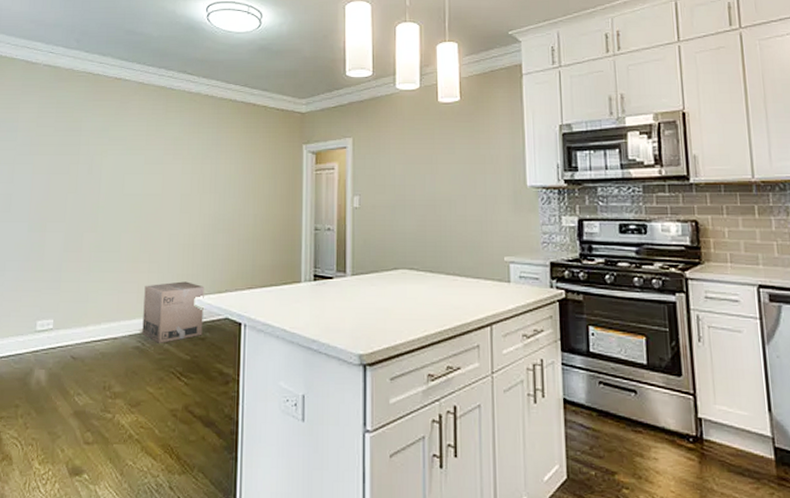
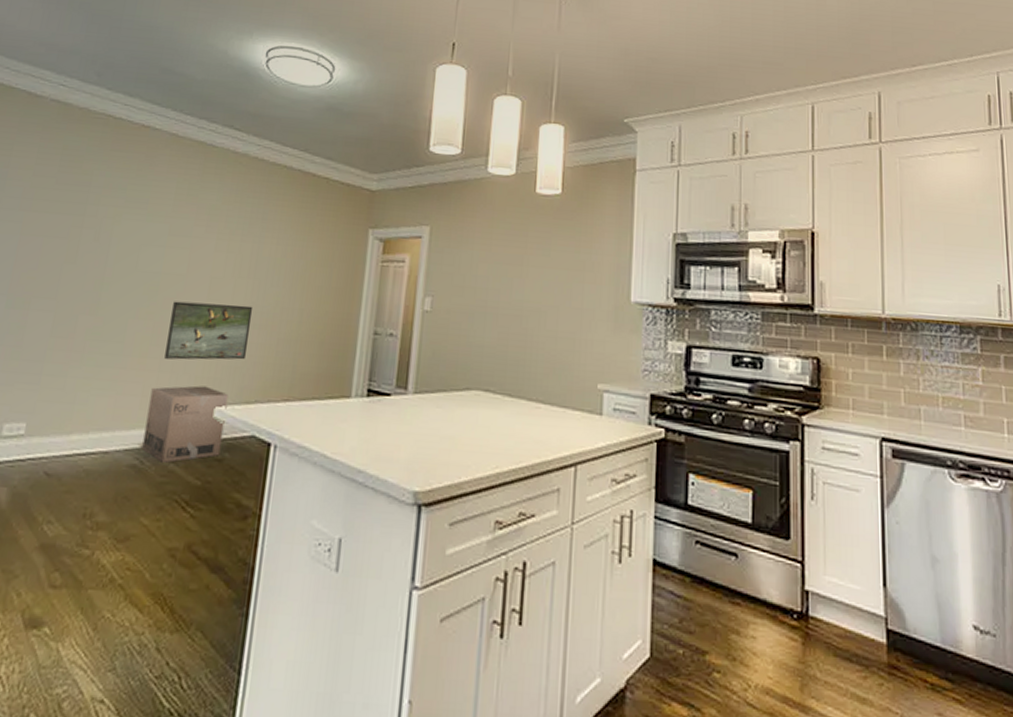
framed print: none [152,215,217,262] -> present [165,301,254,360]

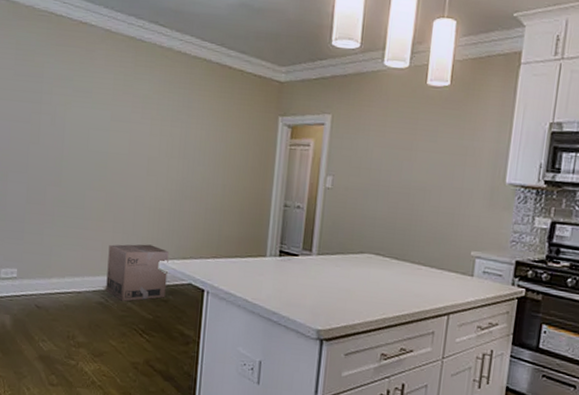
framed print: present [165,301,254,360] -> none [117,176,185,225]

